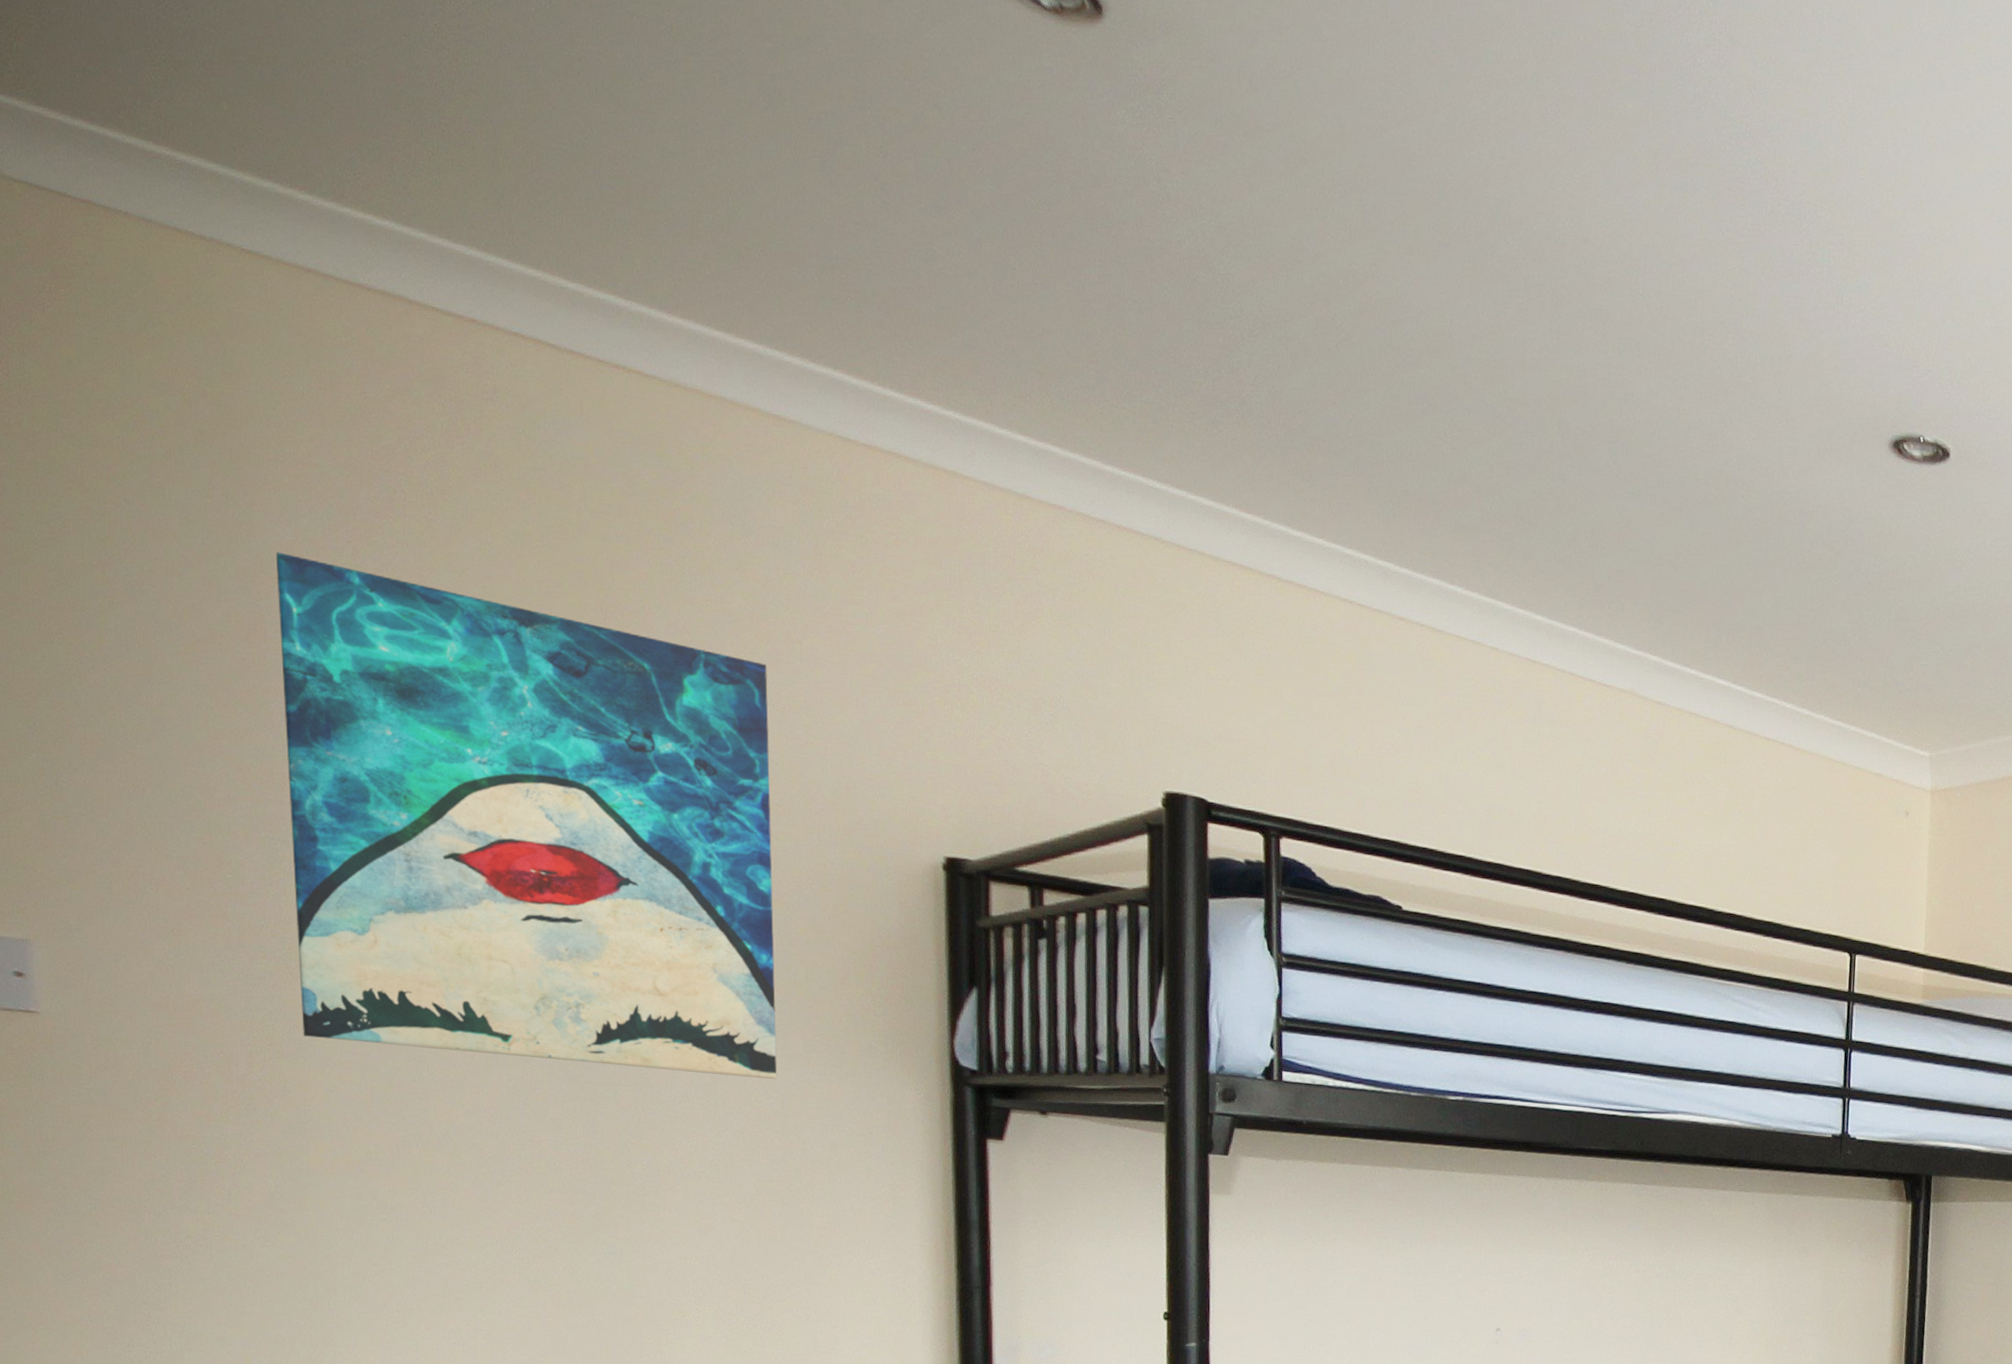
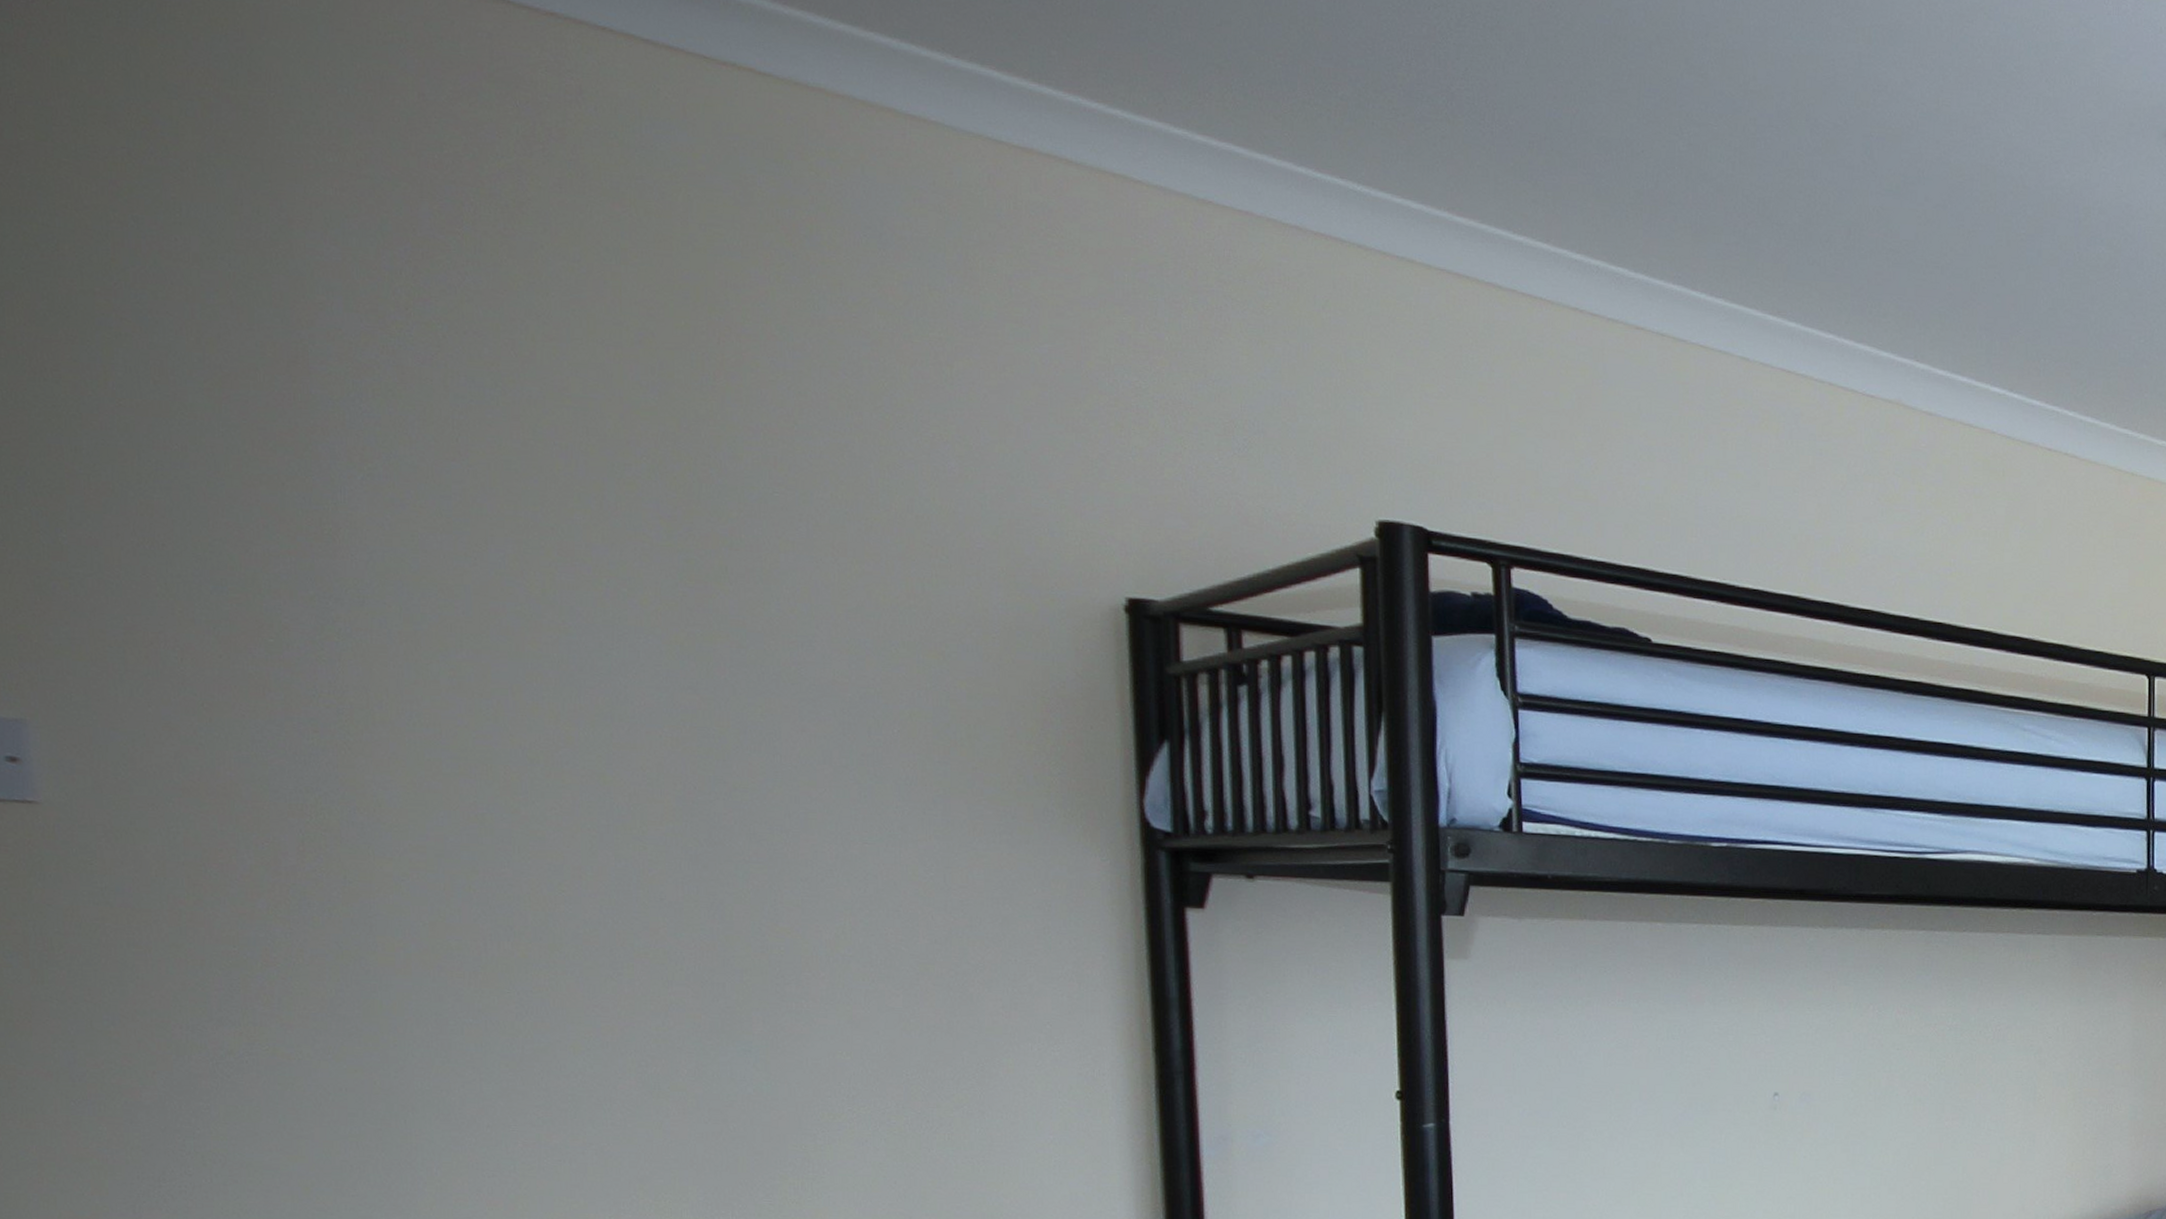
wall art: present [275,551,778,1079] -> none [319,273,938,850]

